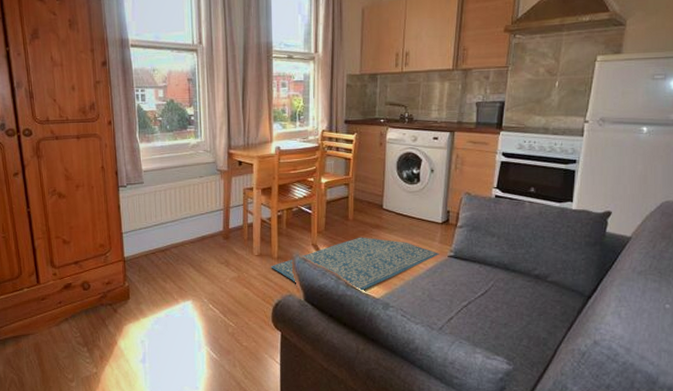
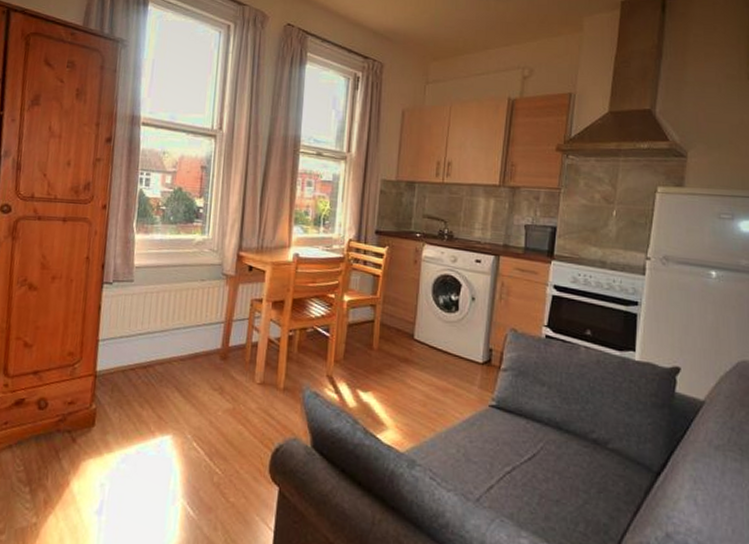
rug: present [271,237,439,292] -> none [274,371,479,442]

